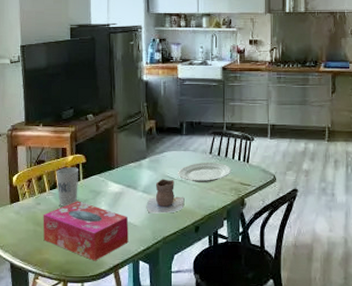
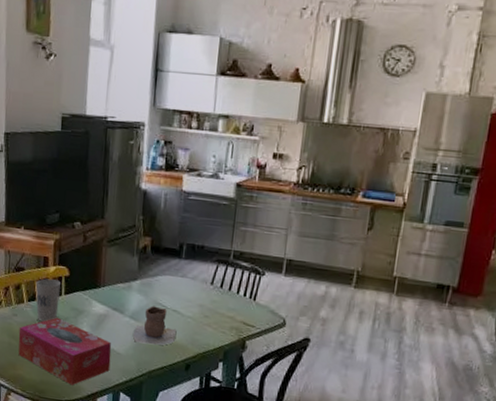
plate: present [177,163,231,182] -> none [170,292,234,317]

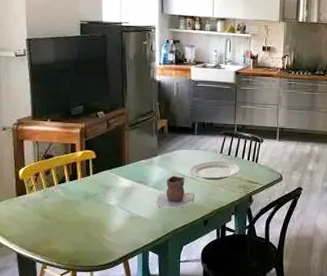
tissue box: present [18,317,111,386] -> none [51,195,139,252]
cup: present [35,278,61,322] -> none [65,162,88,200]
plate: none [170,292,234,317] -> present [187,161,241,180]

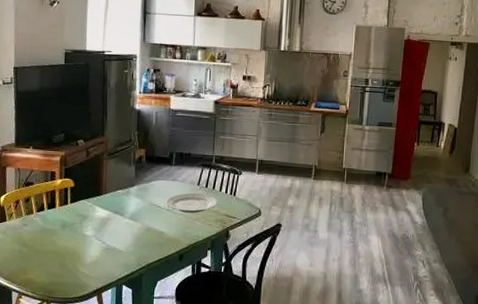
vase: present [157,176,195,208] -> none [133,207,171,241]

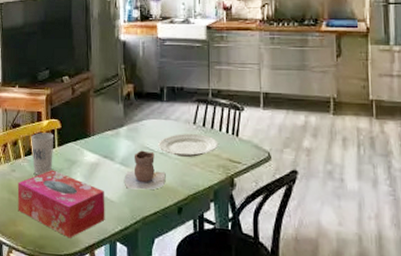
tissue box: none [28,224,114,284] -> present [17,170,105,238]
cup: none [44,190,67,229] -> present [31,132,54,175]
vase: none [133,207,171,241] -> present [125,150,166,190]

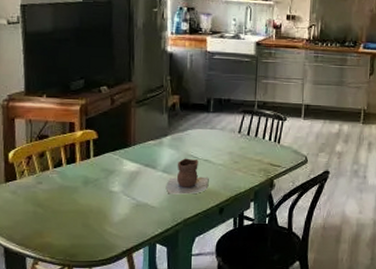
tissue box: present [17,170,105,238] -> none [44,180,145,245]
cup: present [31,132,54,175] -> none [61,143,89,186]
plate: present [157,134,218,157] -> none [201,142,261,163]

